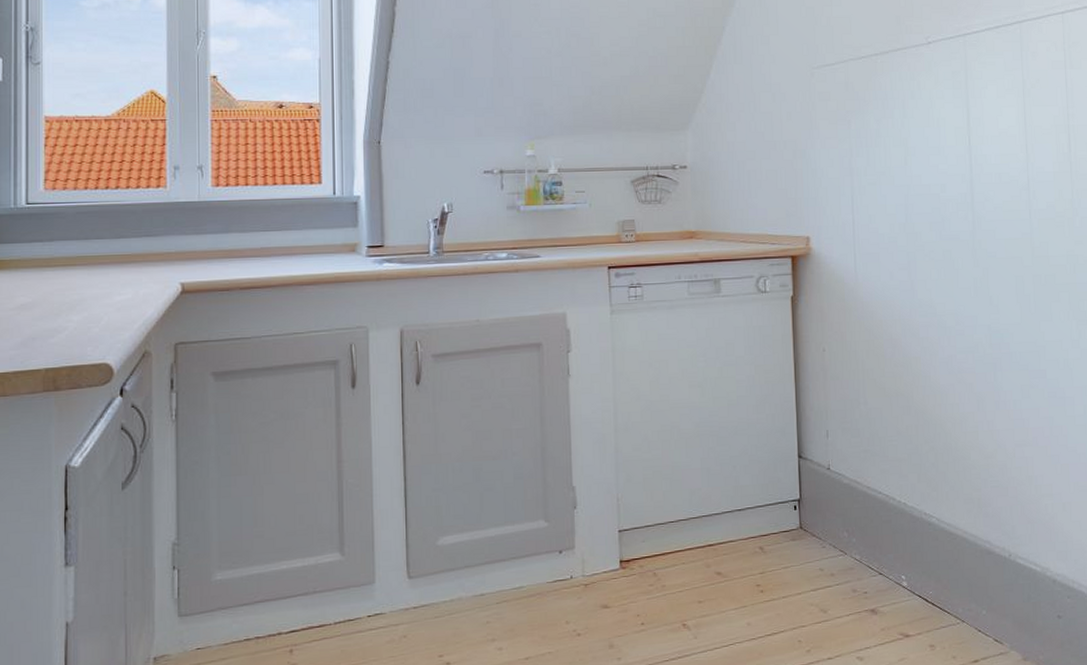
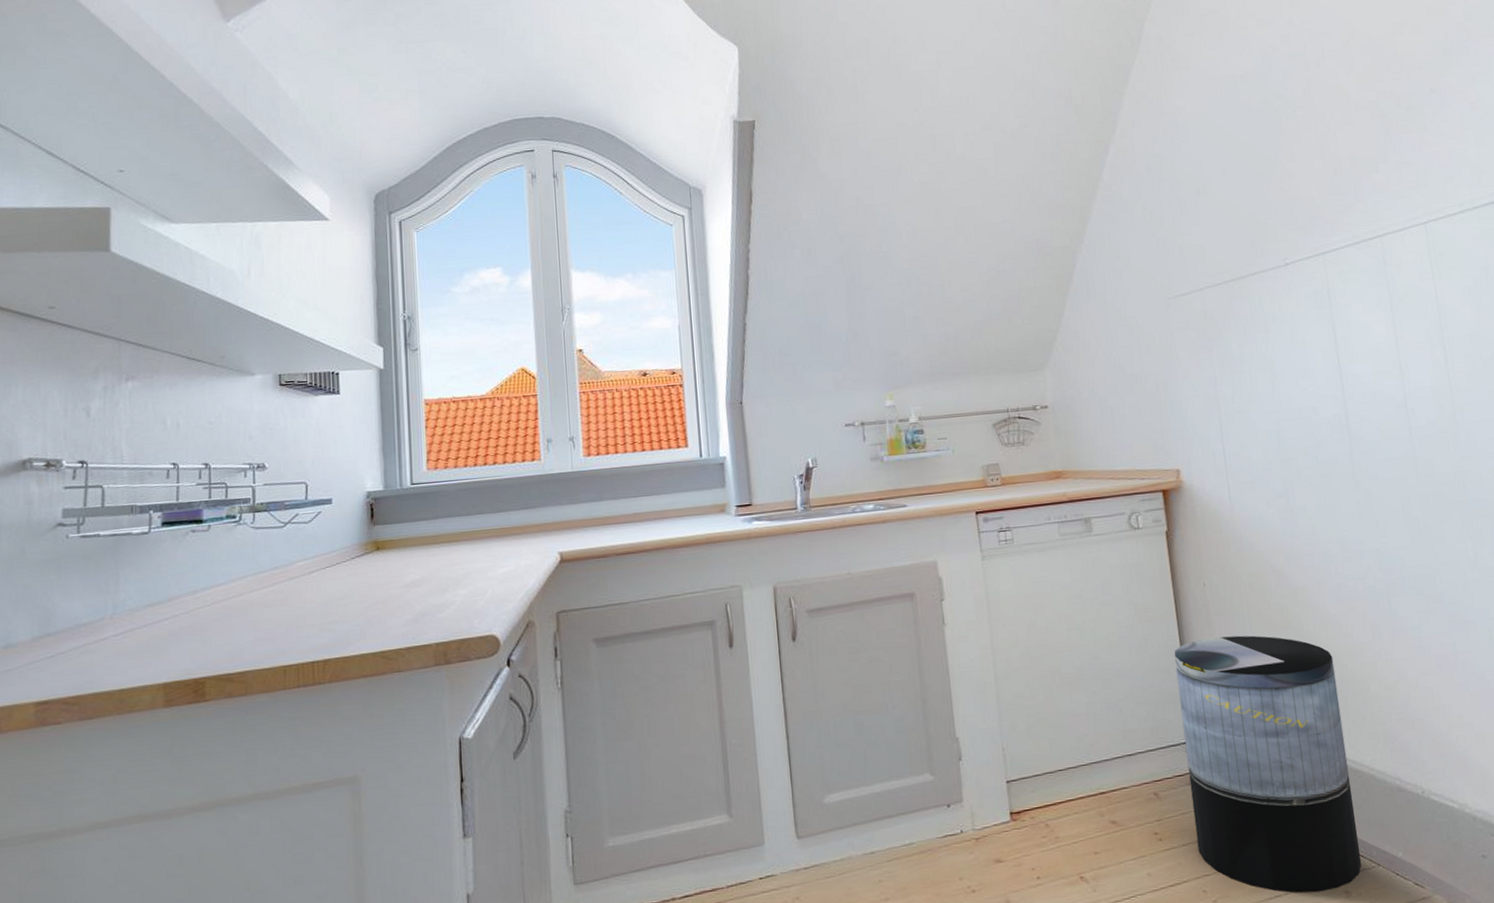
trash can: none [789,400,948,646] -> present [1174,635,1362,893]

